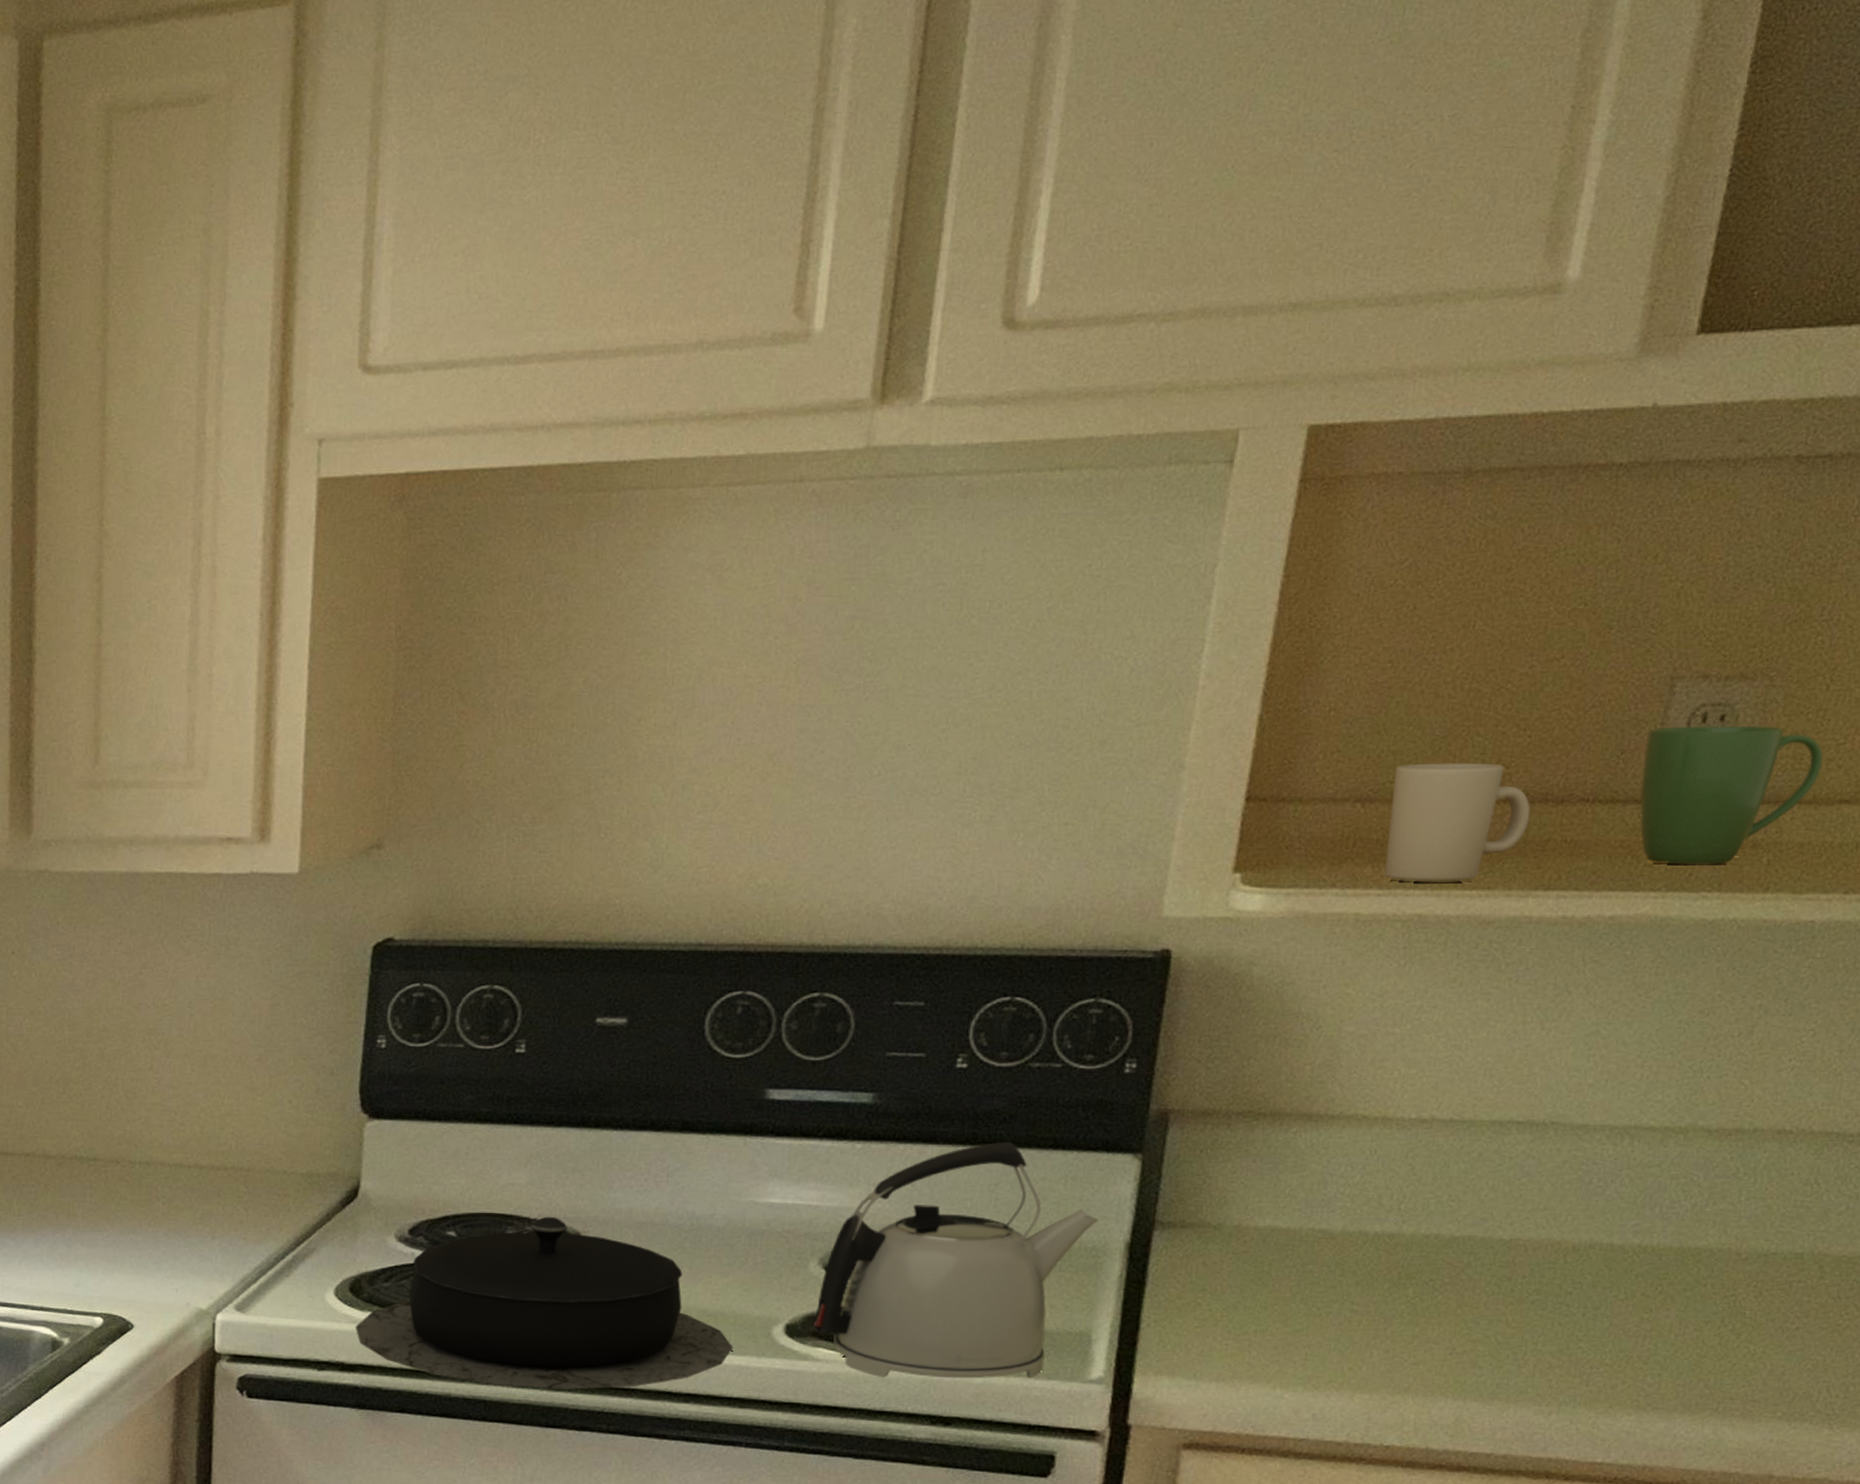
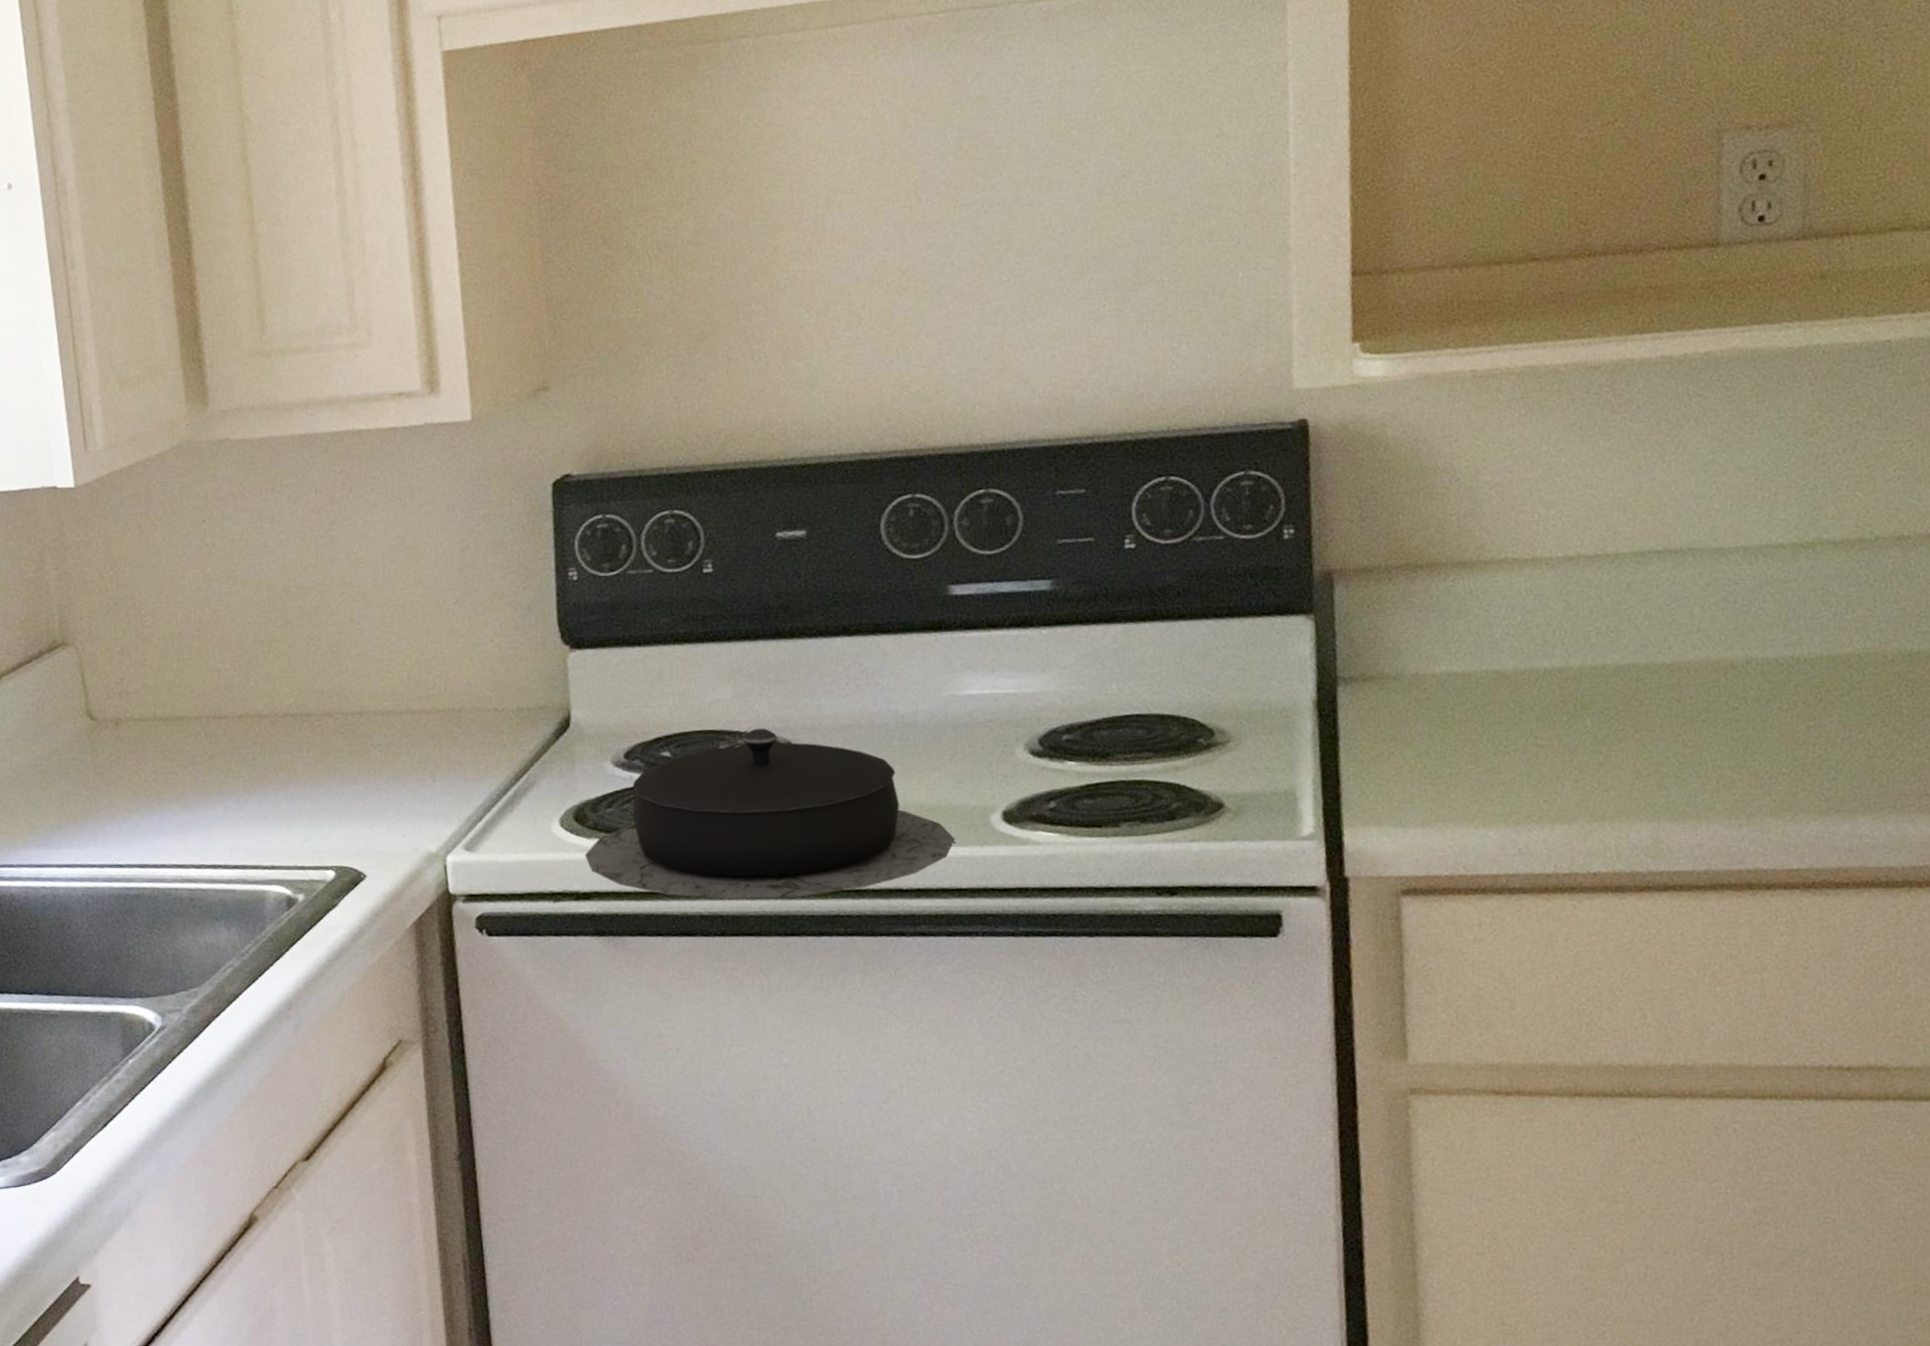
kettle: present [813,1141,1099,1379] -> none [1029,614,1284,855]
mug: present [1385,762,1531,883] -> none [1484,222,1615,337]
mug: present [1640,725,1824,864] -> none [1706,167,1869,300]

